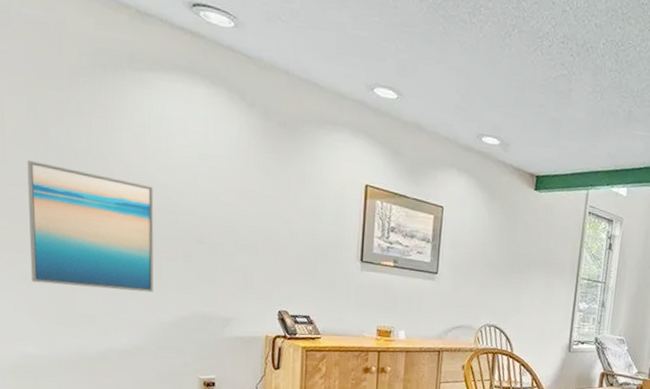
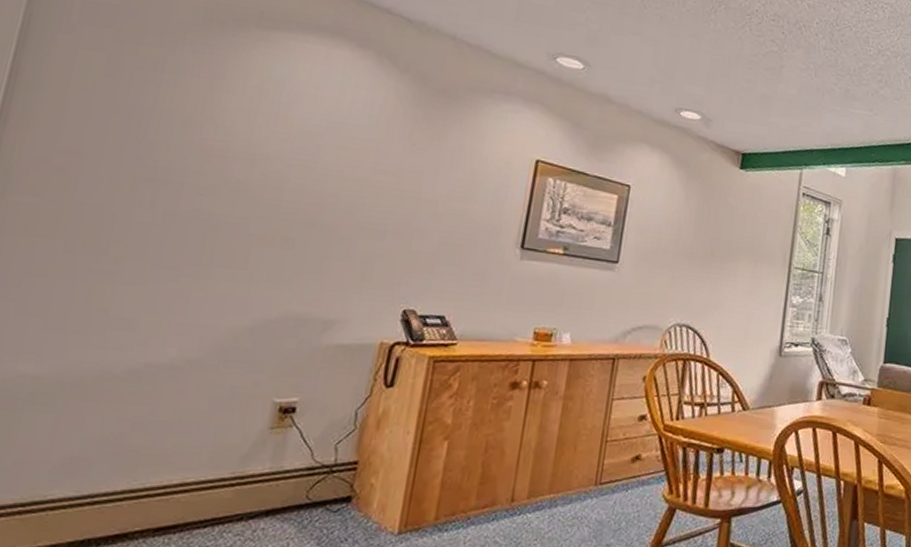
wall art: present [27,160,154,293] -> none [52,124,259,288]

